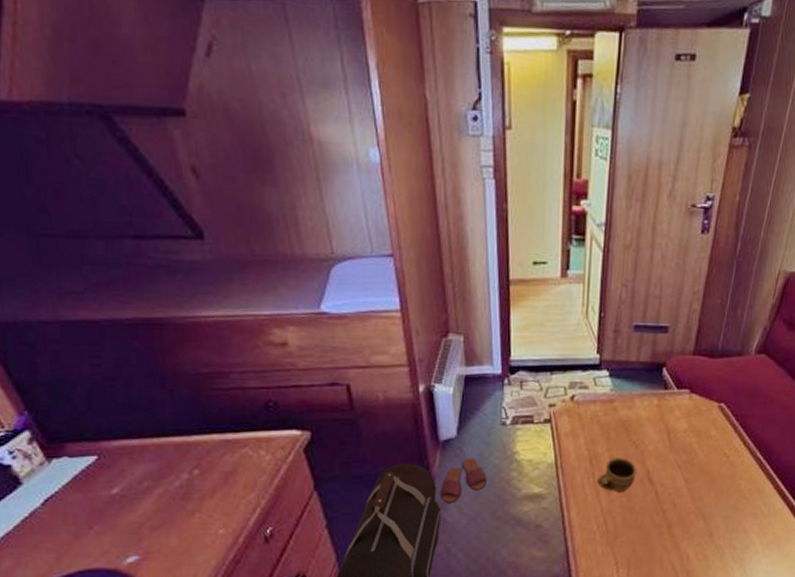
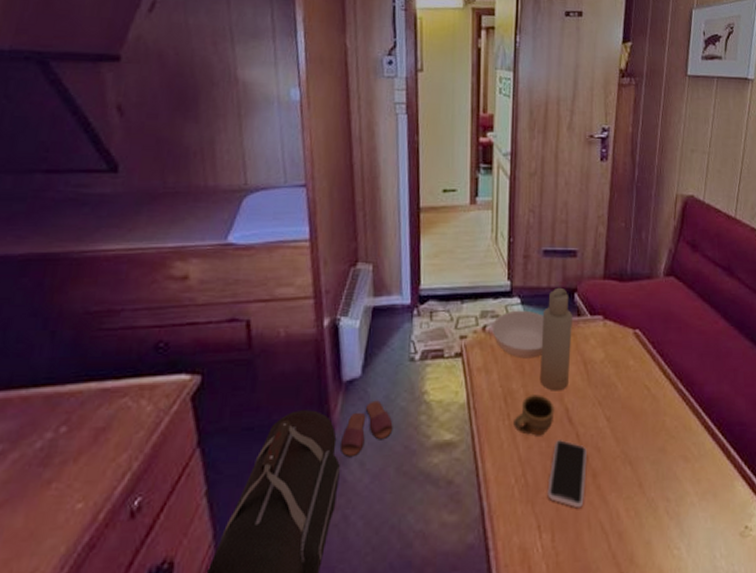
bowl: none [579,382,631,426] -> present [491,310,544,359]
bottle: none [624,362,660,455] -> present [539,287,573,391]
smartphone: none [625,496,664,551] -> present [547,440,587,509]

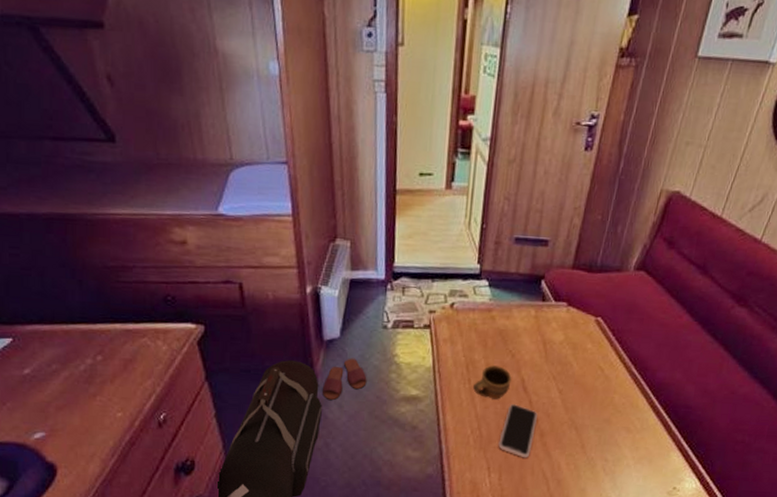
bowl: present [491,310,544,359] -> none [459,291,510,335]
bottle: present [539,287,573,391] -> none [500,273,538,365]

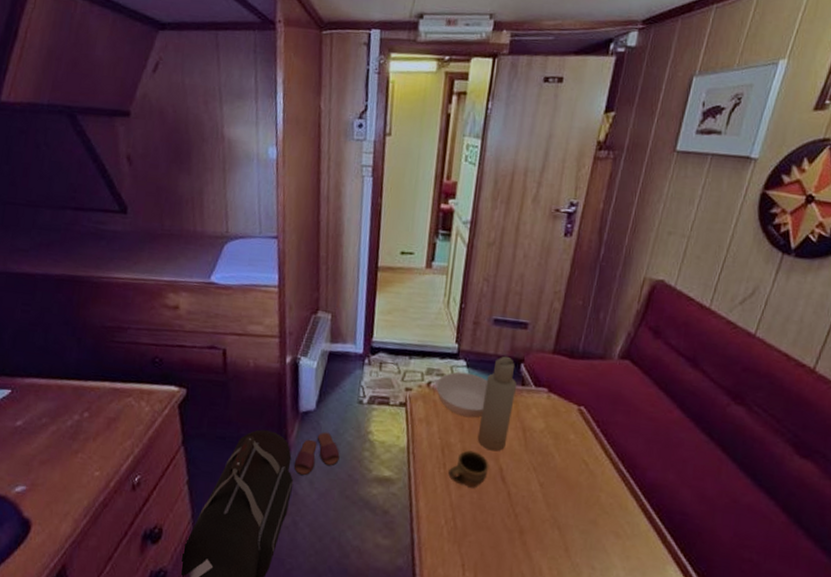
bowl: none [459,291,510,335] -> present [435,371,488,419]
smartphone: present [498,404,537,459] -> none [474,494,517,558]
bottle: none [500,273,538,365] -> present [477,356,518,452]

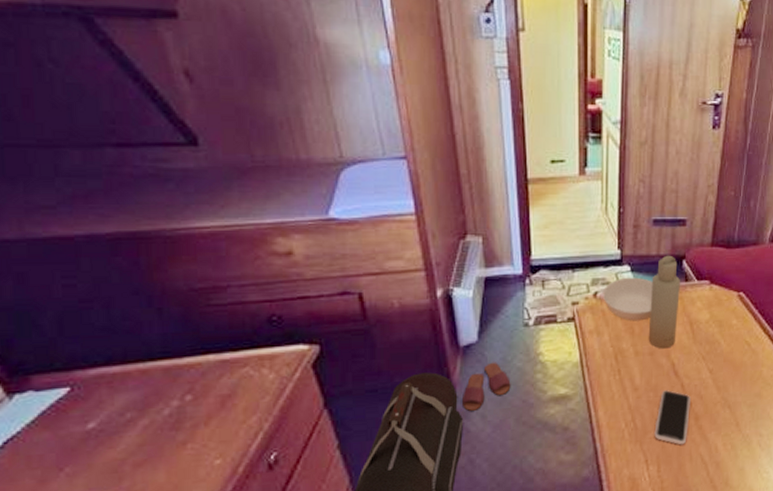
cup: present [448,450,489,488] -> none [624,352,662,388]
smartphone: none [474,494,517,558] -> present [654,390,690,445]

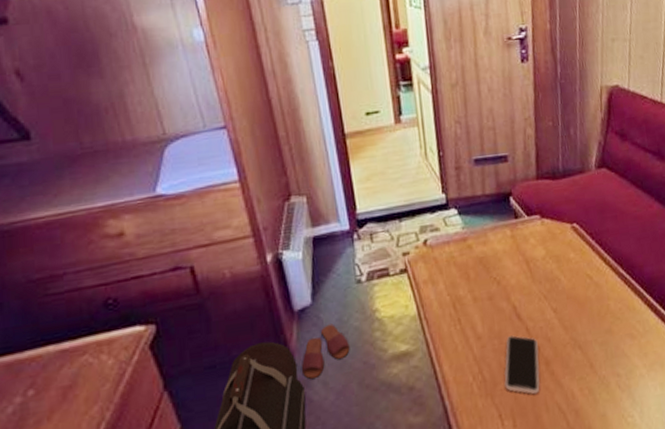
bowl: present [602,277,653,321] -> none [432,219,485,267]
bottle: present [648,255,681,349] -> none [480,193,514,292]

